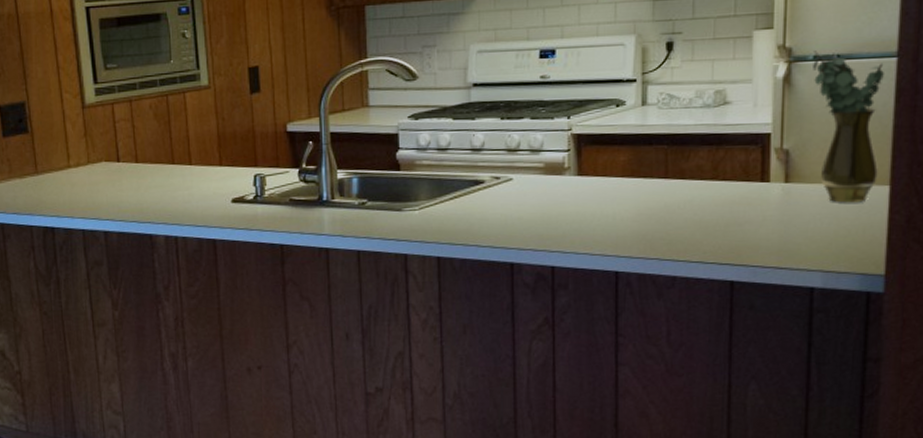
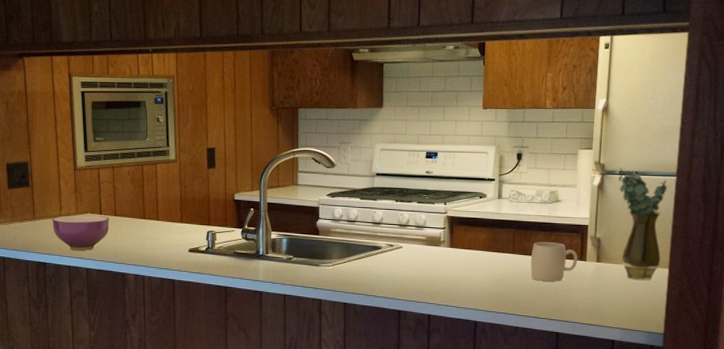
bowl: none [58,163,130,209] -> present [52,215,110,250]
mug: none [691,159,758,213] -> present [530,242,578,282]

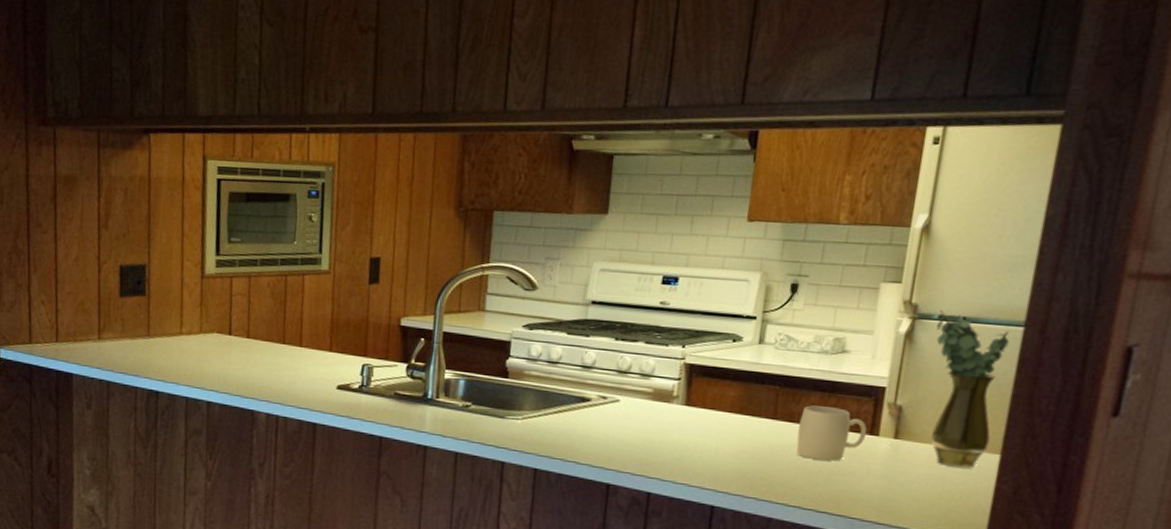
bowl: present [52,215,110,250] -> none [169,334,241,380]

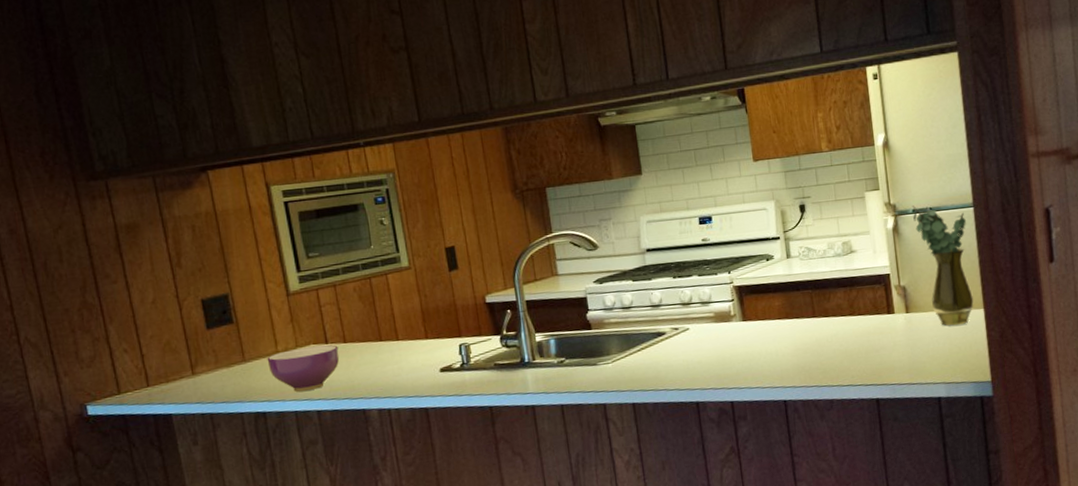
bowl: none [169,334,241,380] -> present [267,345,340,392]
mug: present [796,405,868,461] -> none [833,297,886,344]

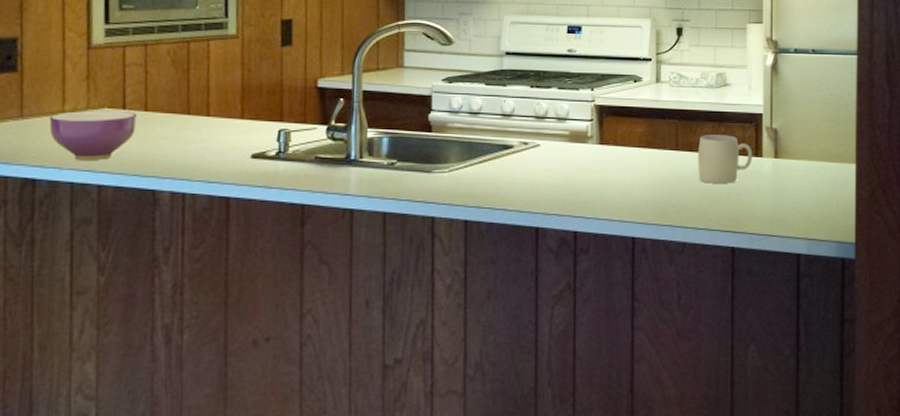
mug: none [833,297,886,344] -> present [698,135,753,183]
vase: present [912,206,974,326] -> none [794,45,849,178]

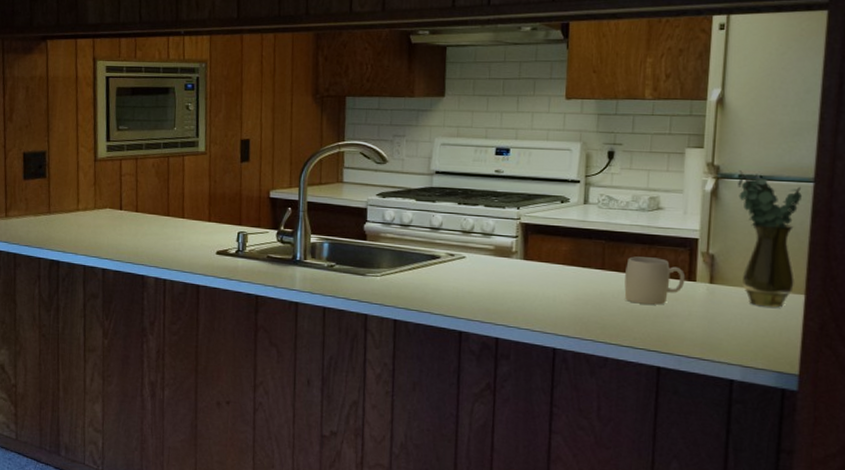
bowl: present [49,110,137,160] -> none [68,210,130,249]
vase: none [794,45,849,178] -> present [738,170,803,307]

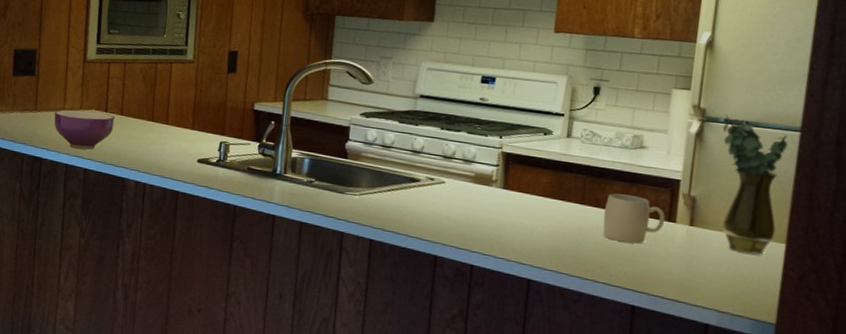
bowl: none [68,210,130,249] -> present [54,110,115,150]

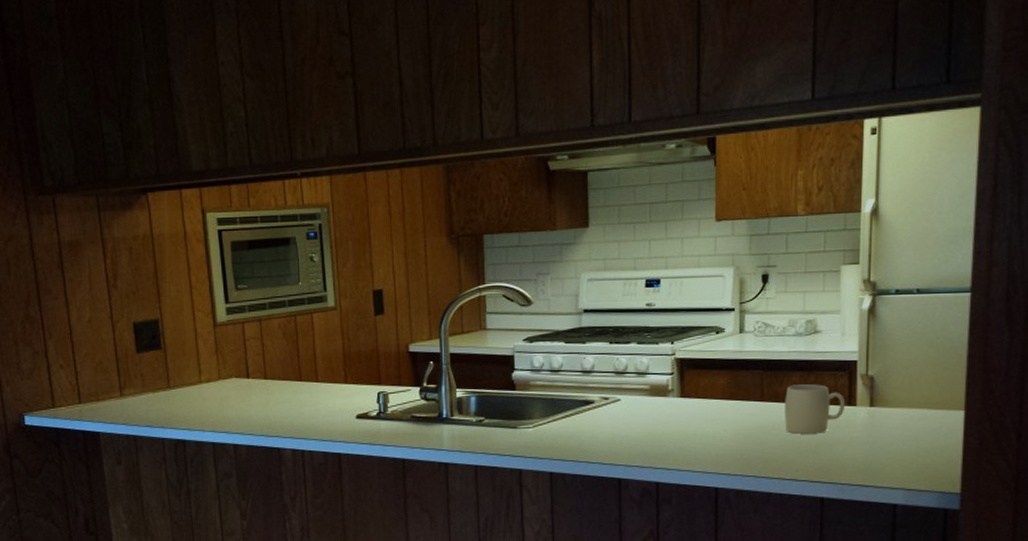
bowl: present [54,110,115,150] -> none [190,379,259,423]
vase: present [723,115,789,255] -> none [895,285,960,426]

